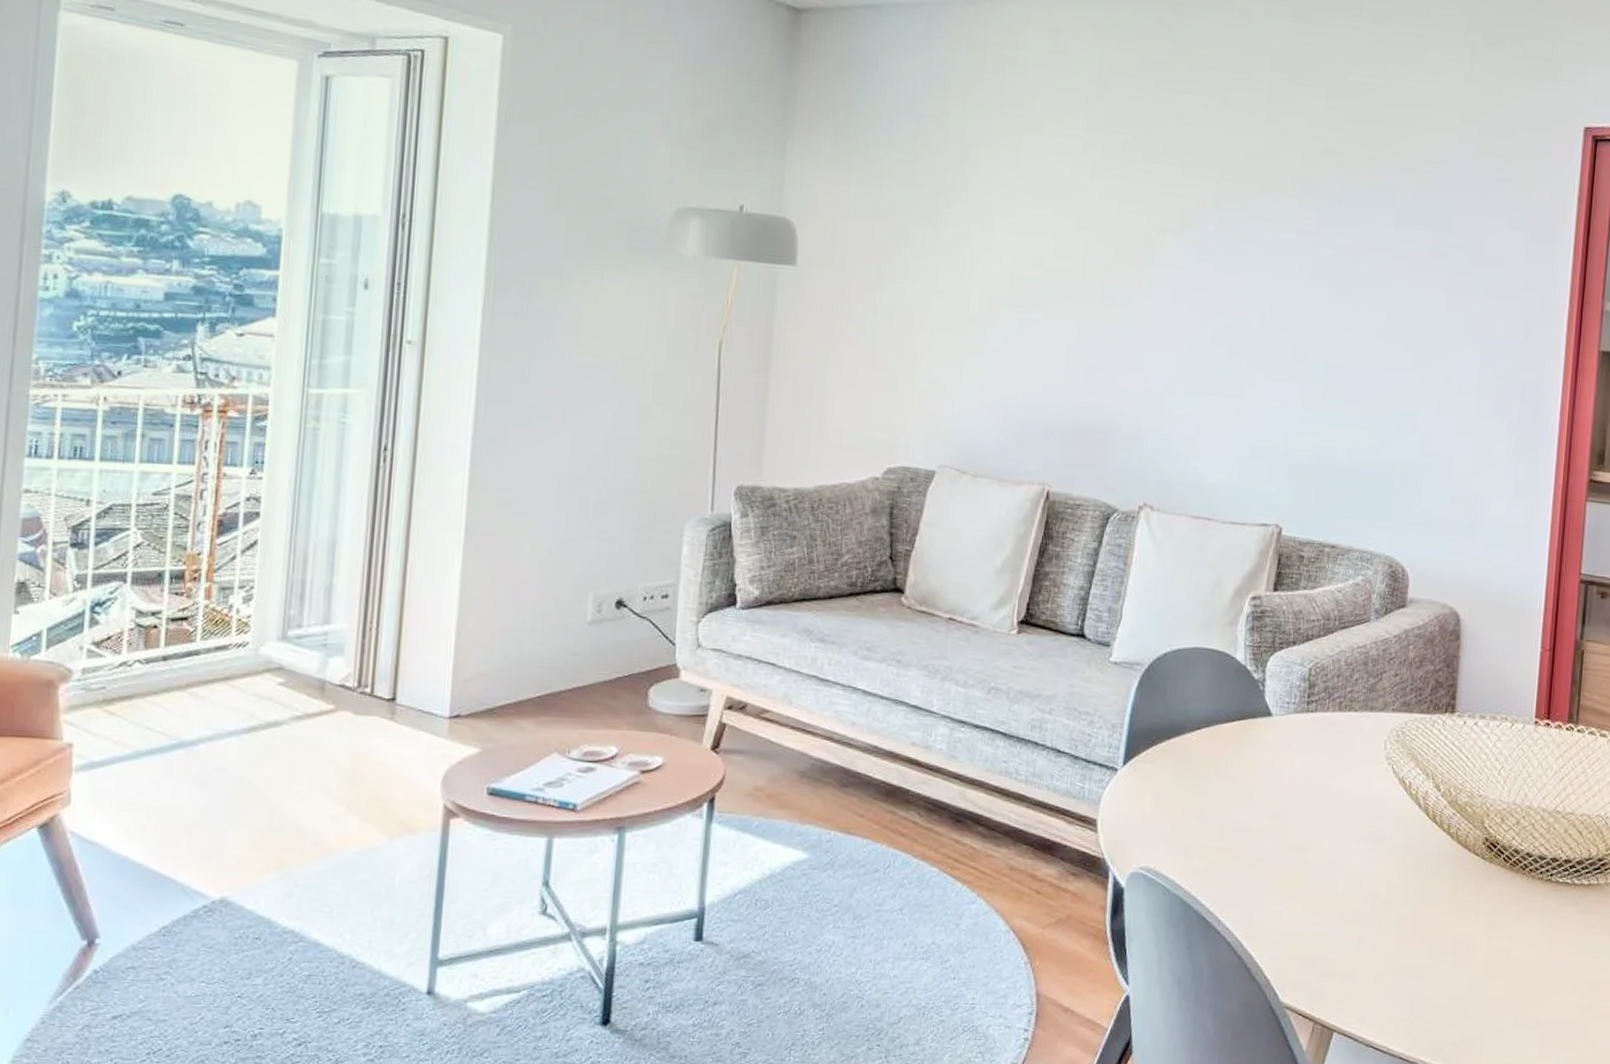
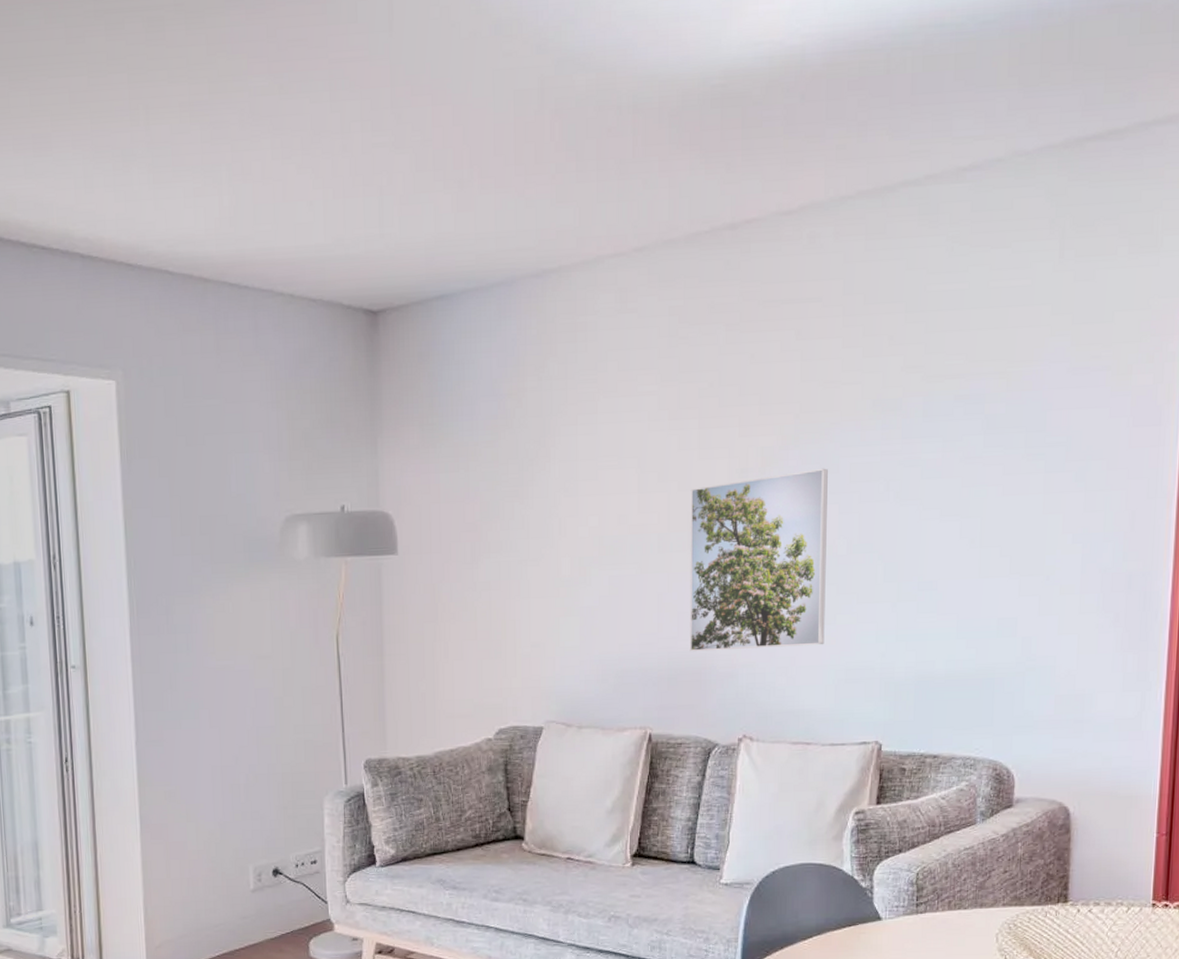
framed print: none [1095,237,1245,418] -> present [690,468,828,652]

